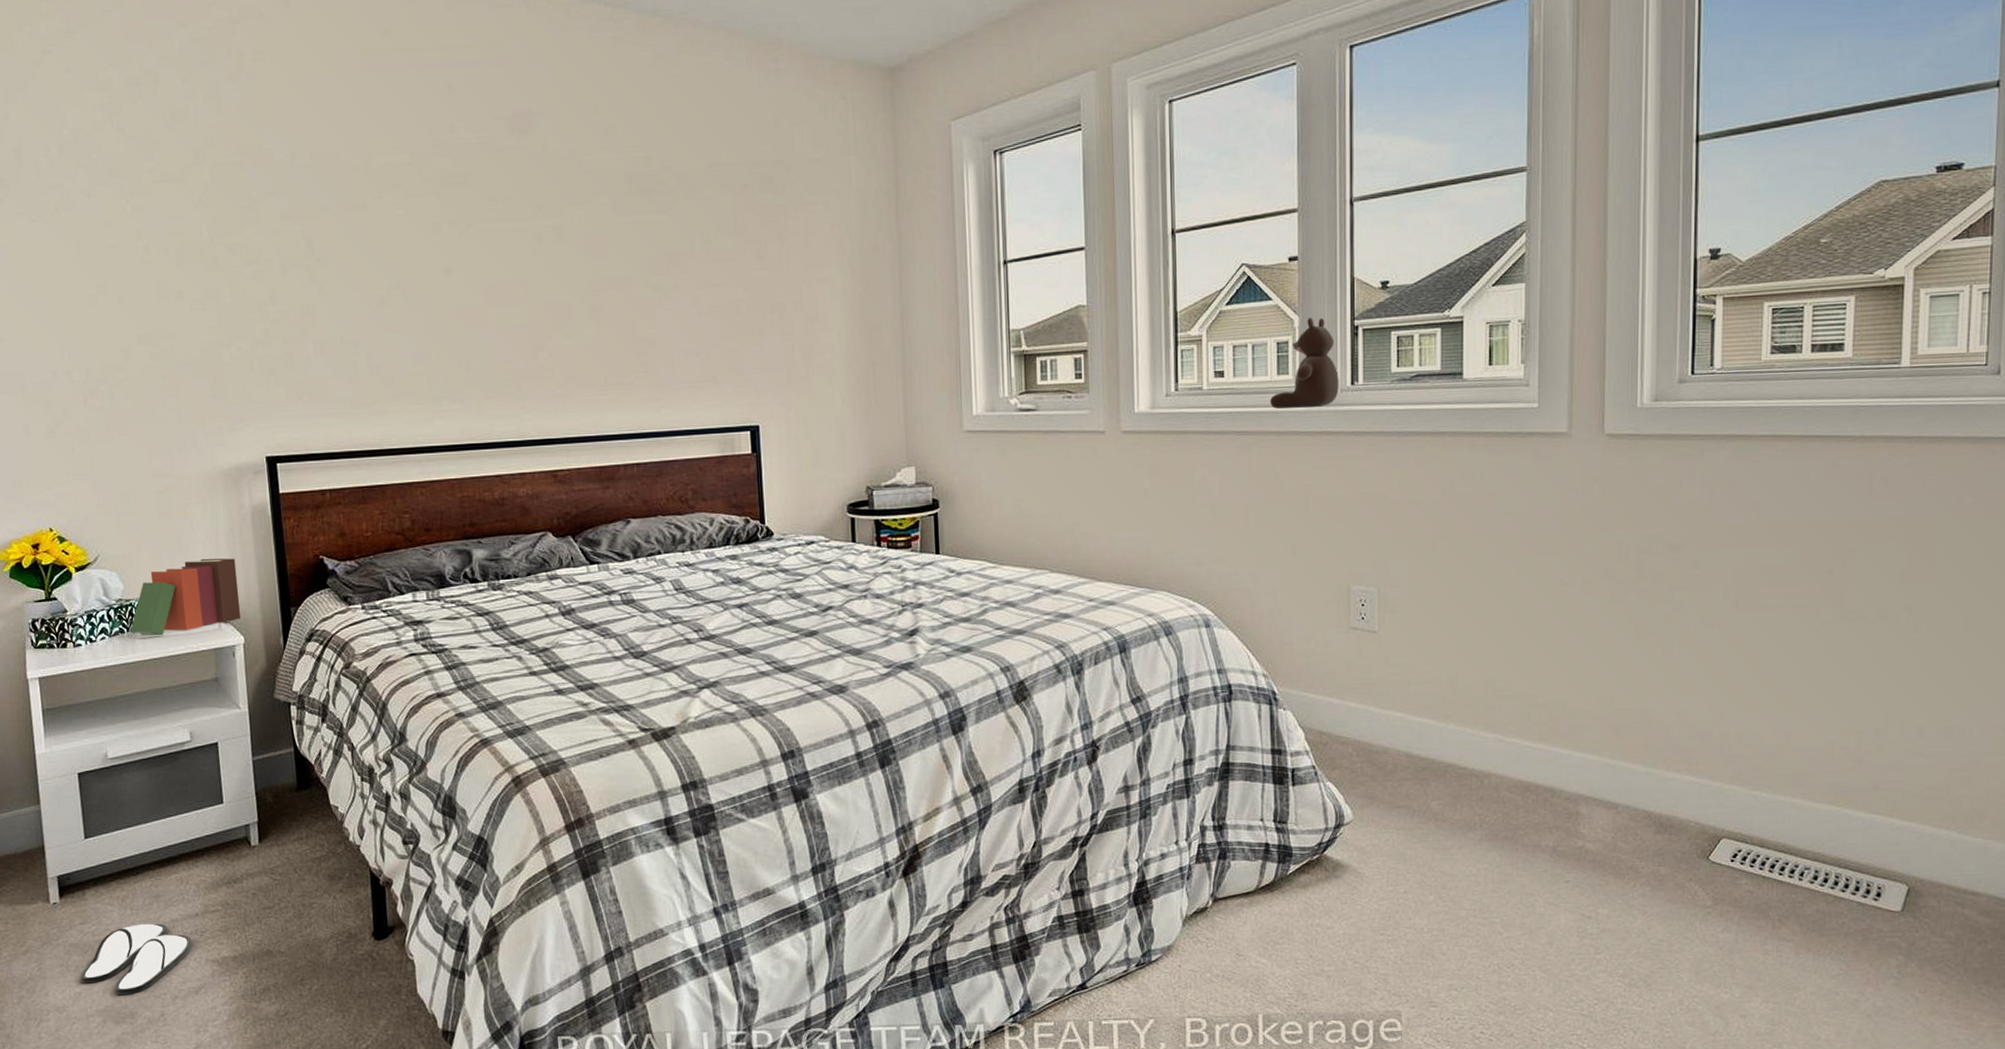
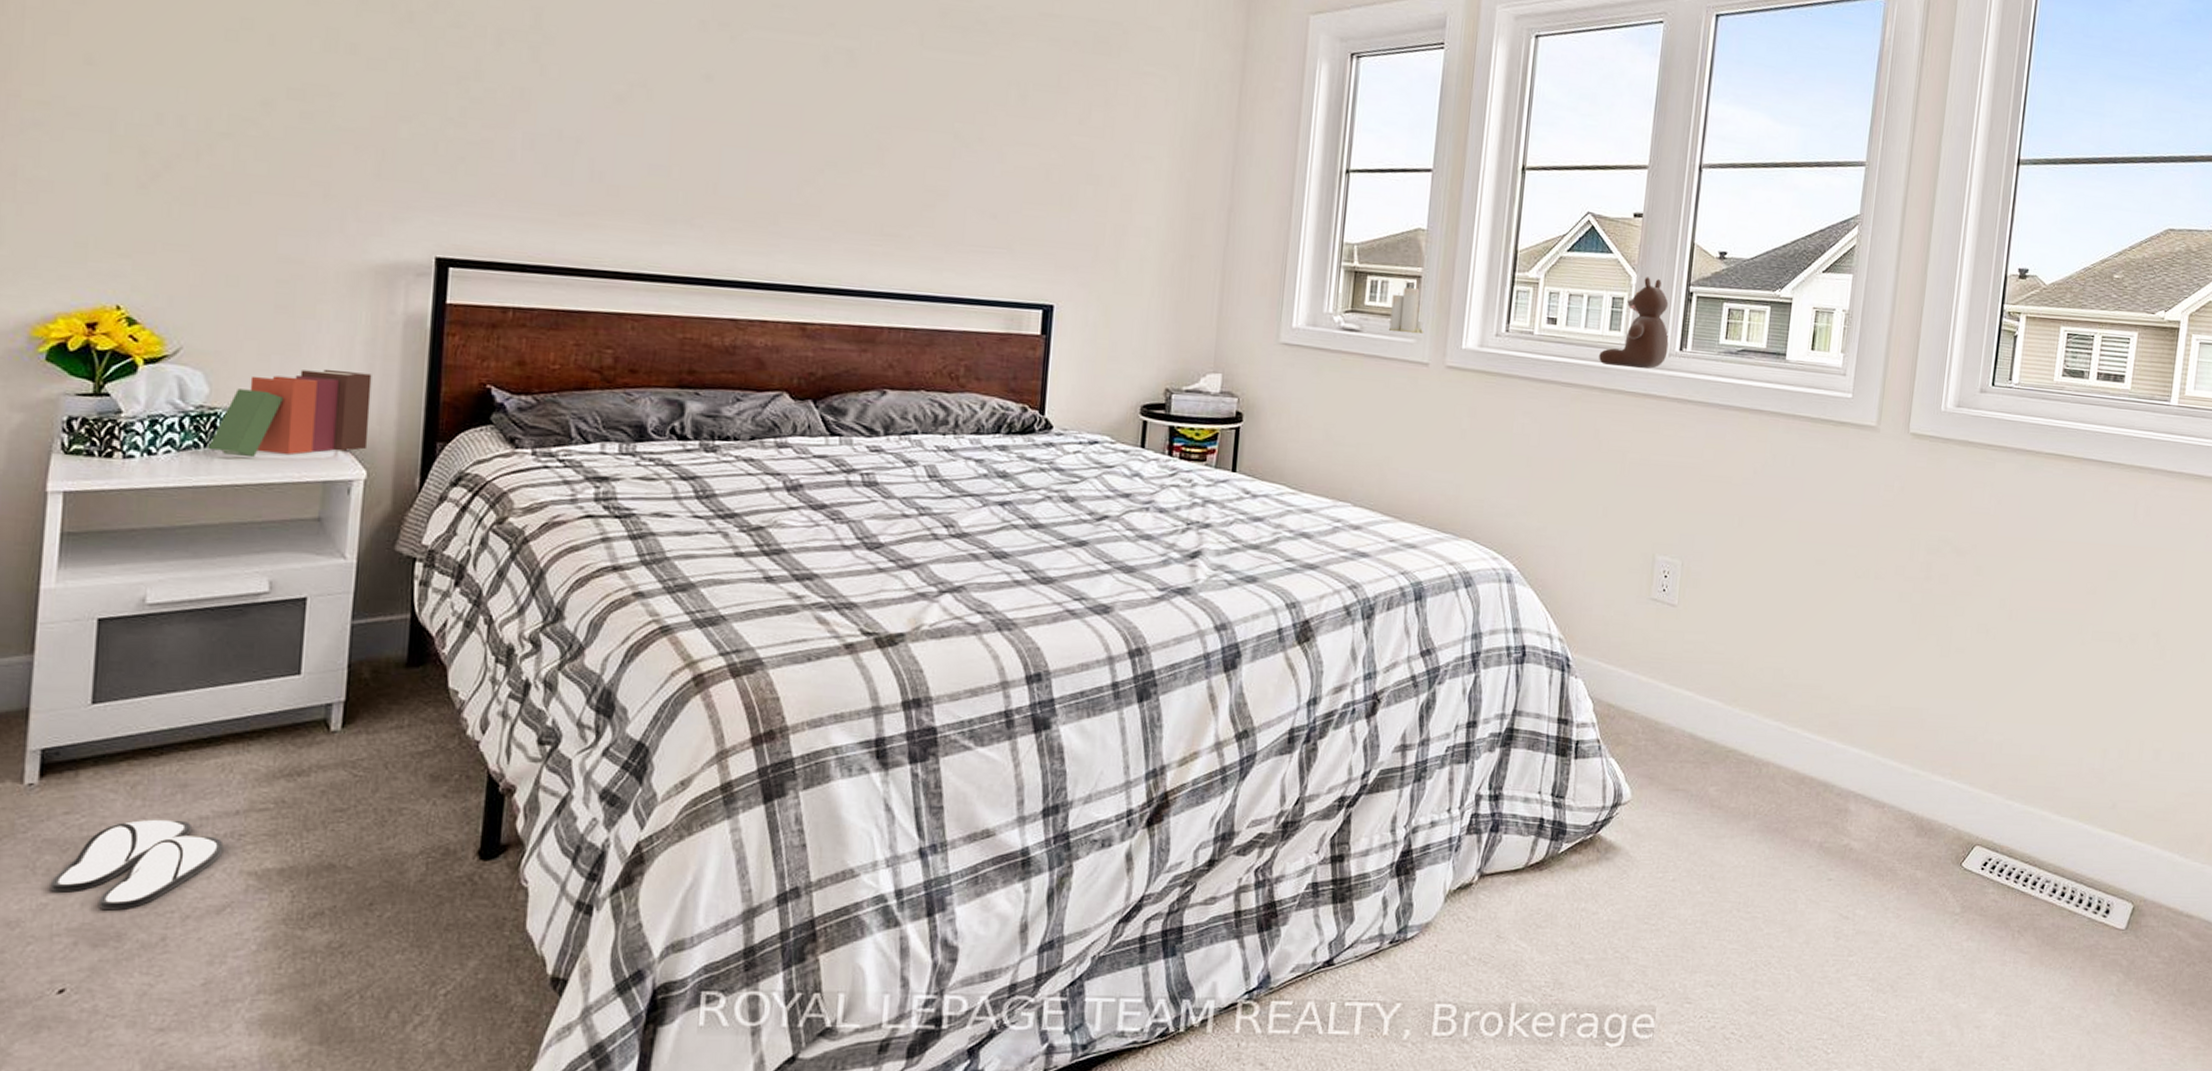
candle: none [1062,360,1097,406] -> present [1388,285,1424,334]

